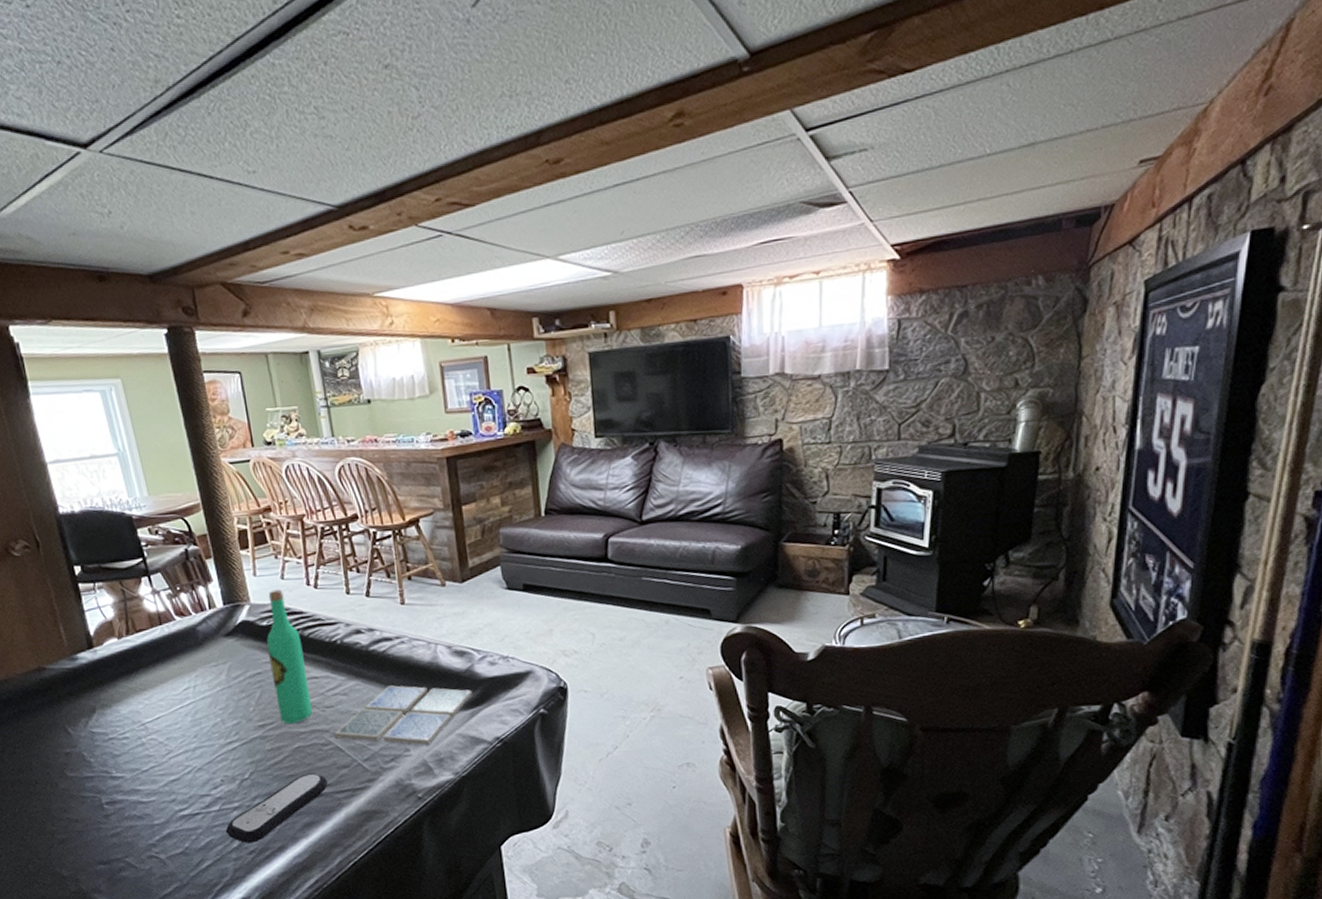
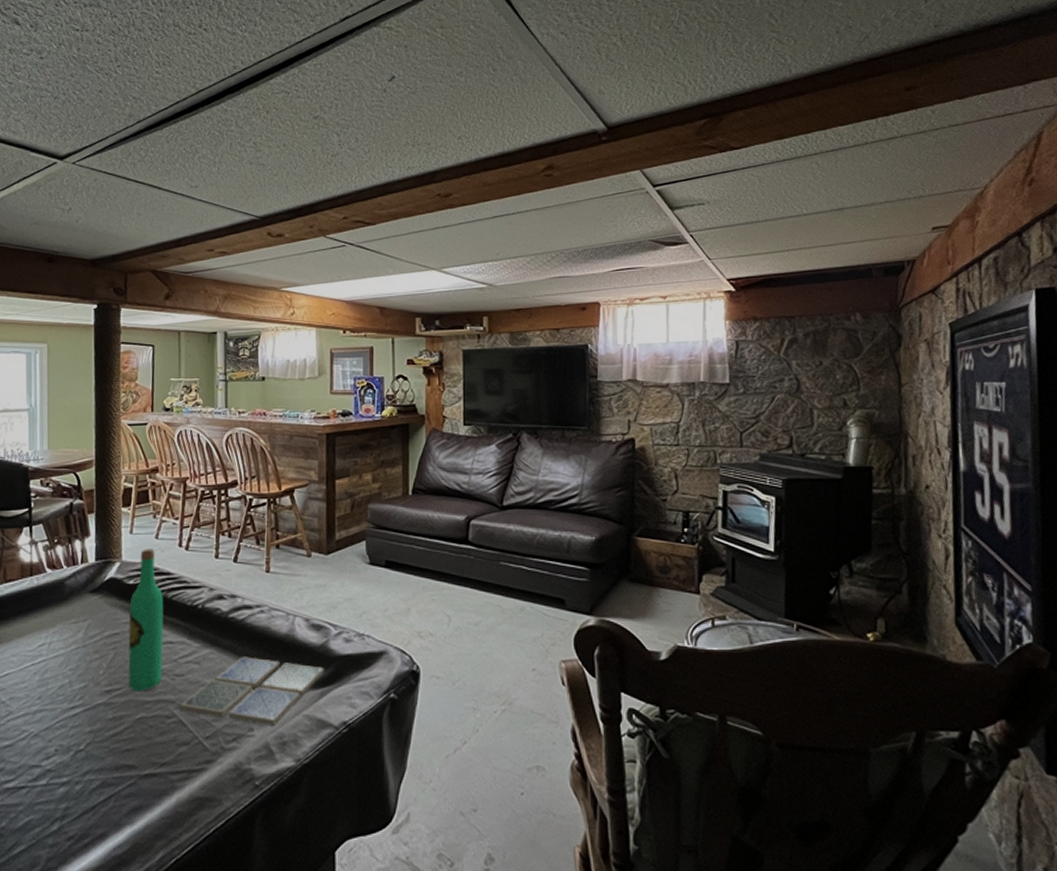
remote control: present [225,773,328,843] -> none [47,749,164,827]

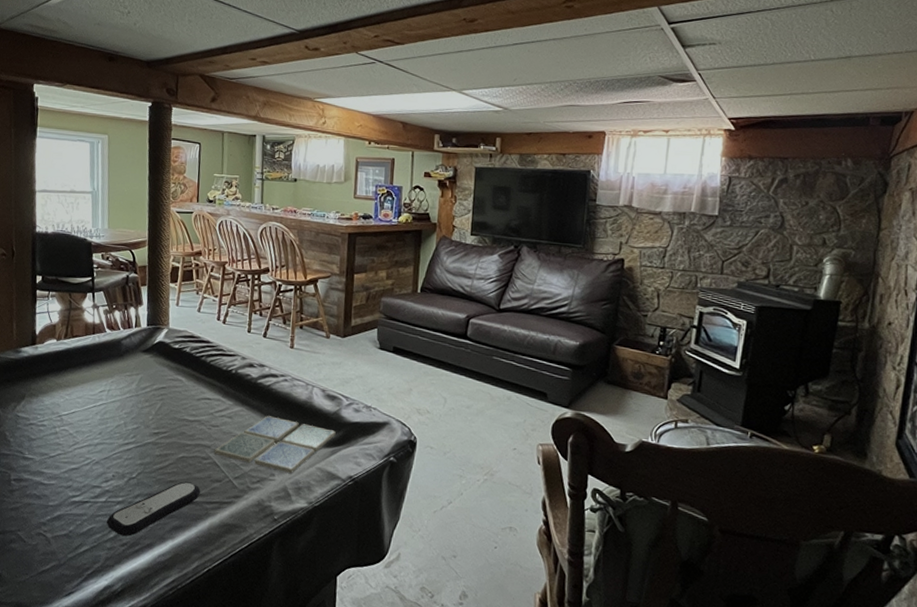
remote control: none [47,749,164,827] -> present [106,481,200,536]
wine bottle: present [128,548,164,692] -> none [172,319,204,436]

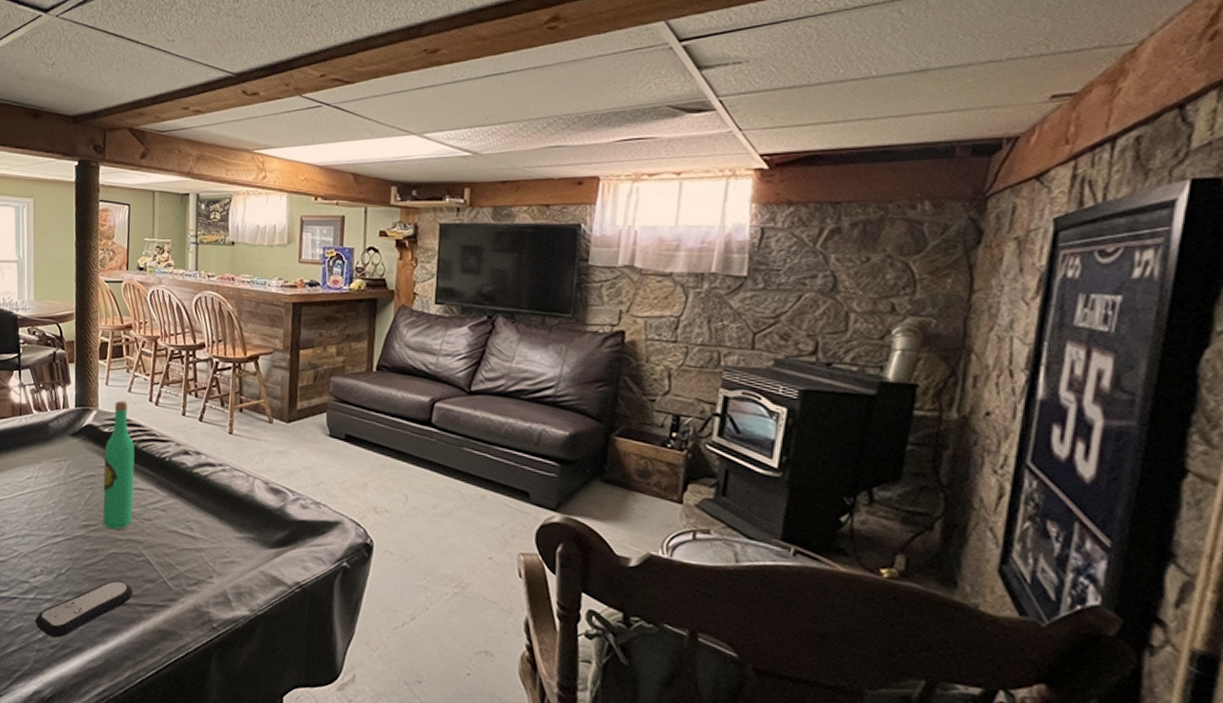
wine bottle: none [172,319,204,436] -> present [103,400,135,530]
drink coaster: present [214,416,336,474] -> none [147,510,281,577]

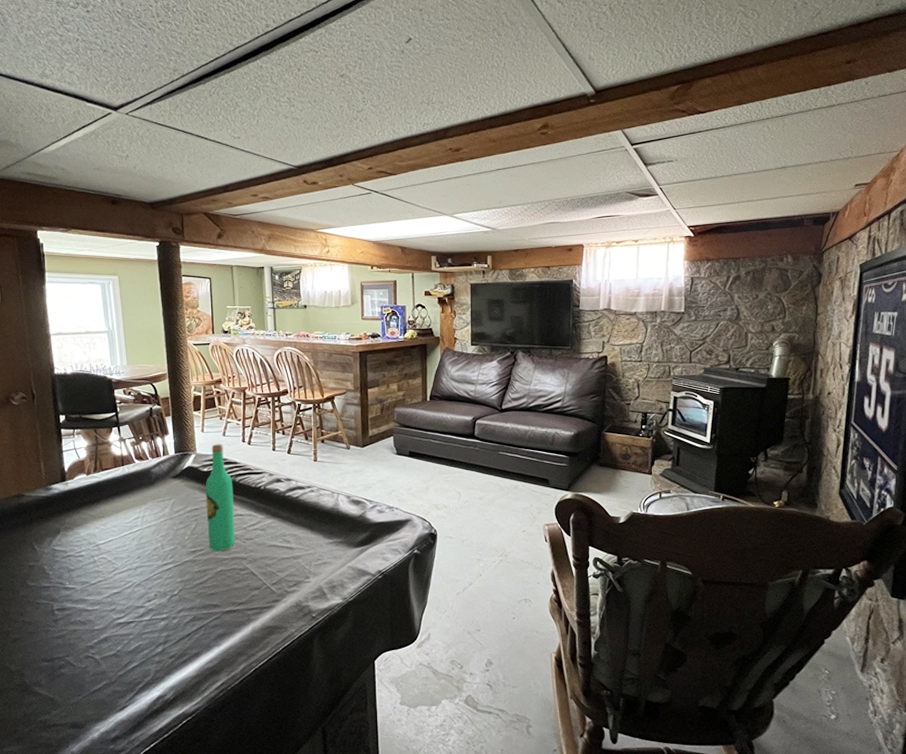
remote control: present [34,580,133,638] -> none [152,593,241,649]

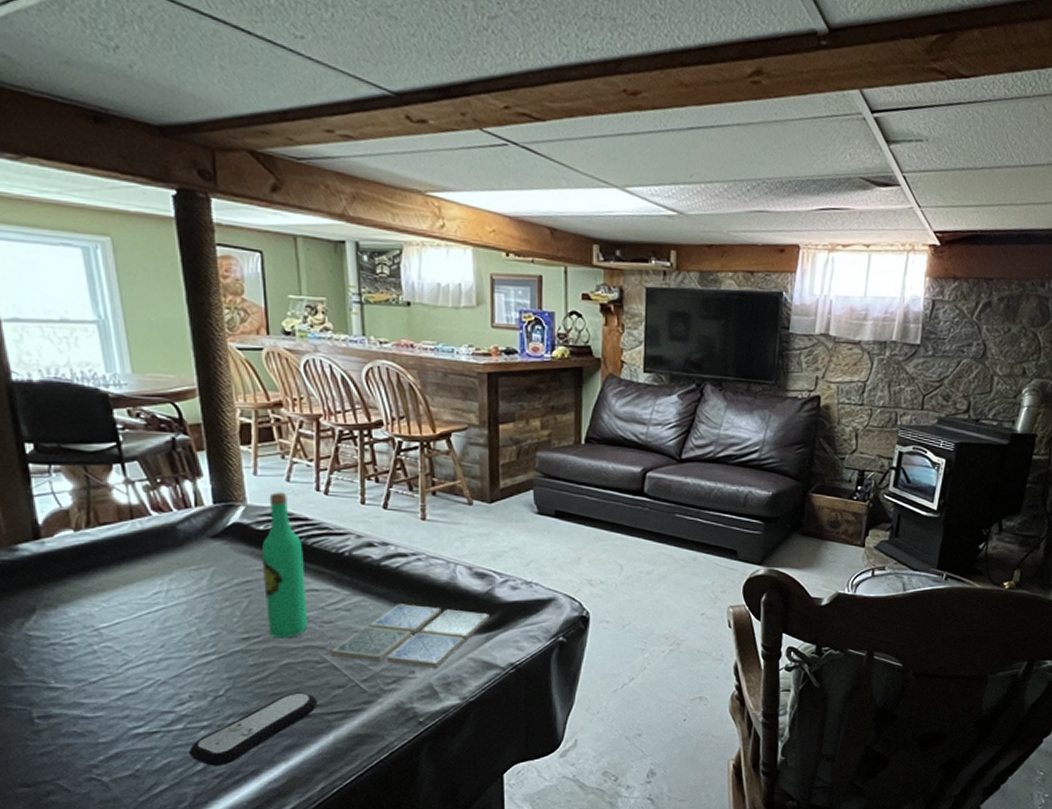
remote control: none [152,593,241,649] -> present [188,692,317,766]
drink coaster: none [250,525,363,575] -> present [330,604,489,669]

